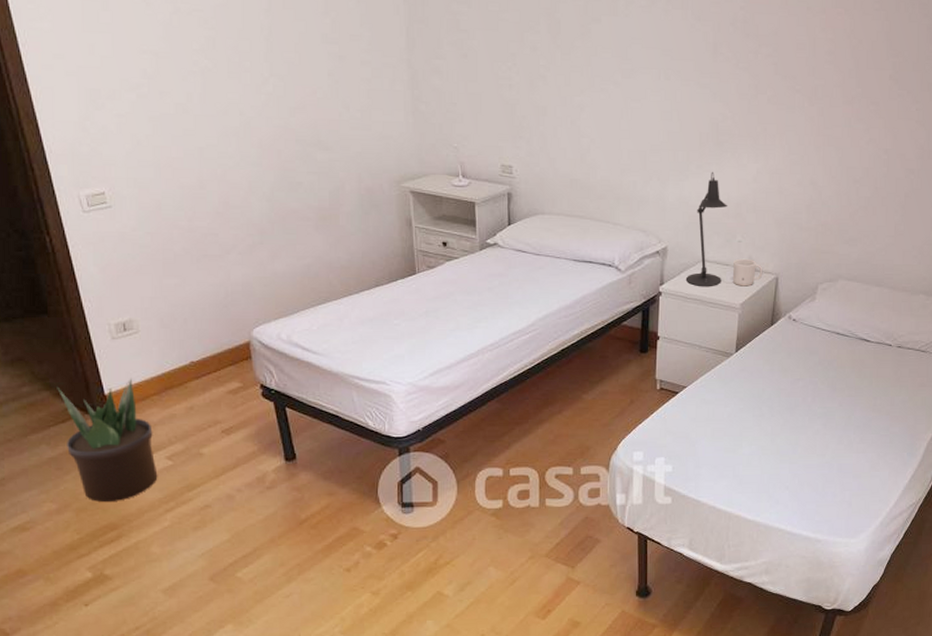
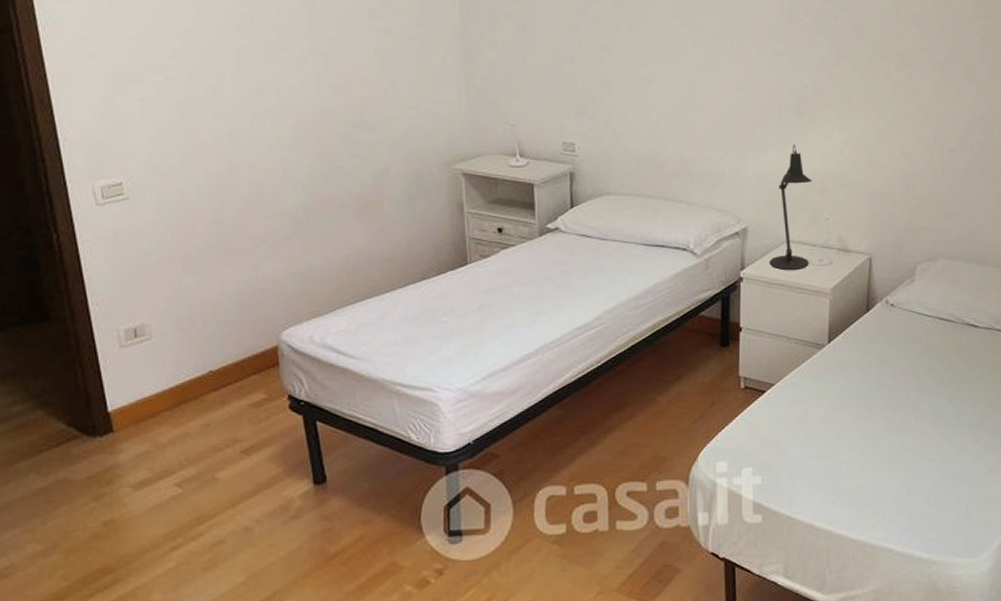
planter: present [57,378,158,502] -> none [53,392,164,540]
mug: present [733,258,763,287] -> none [821,238,855,269]

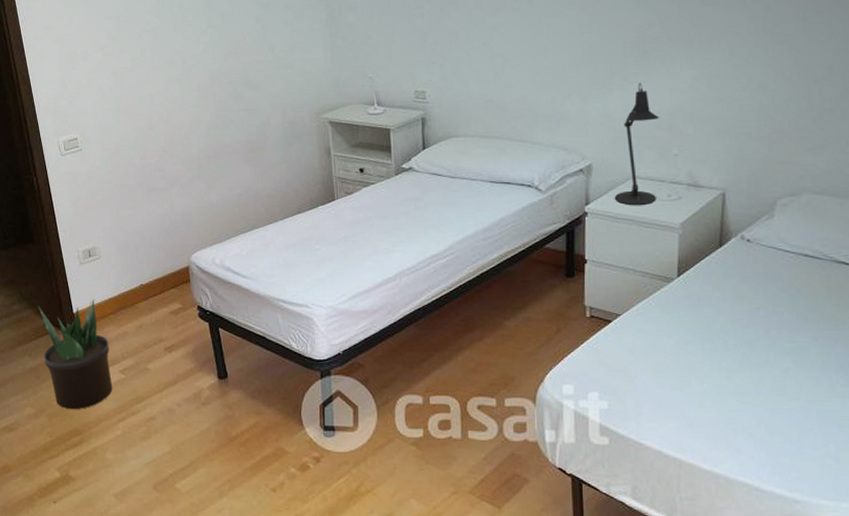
planter: none [53,392,164,540] -> present [38,298,113,409]

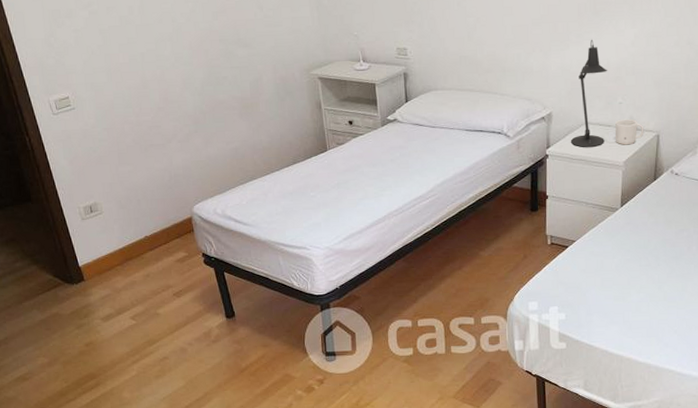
planter: present [38,298,113,409] -> none [42,252,125,356]
mug: none [670,173,706,204] -> present [615,119,644,145]

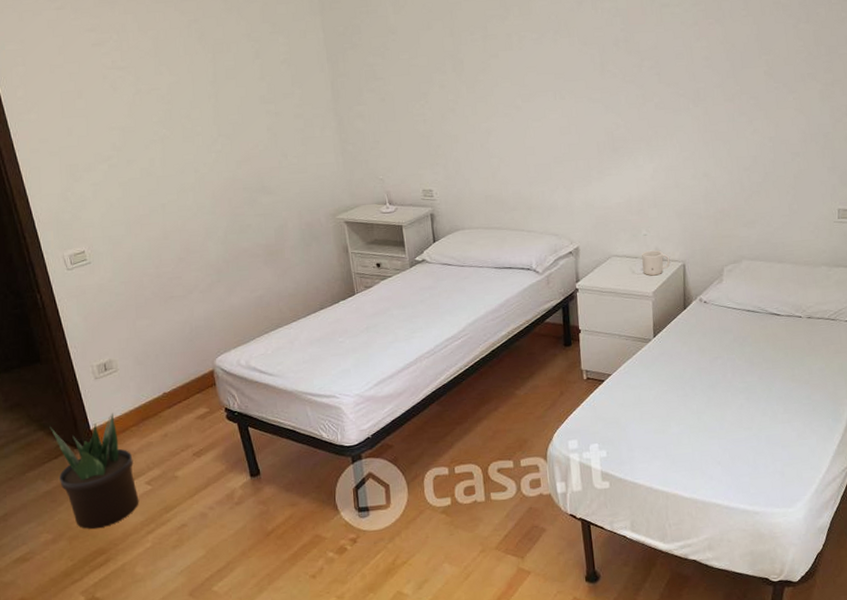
planter: none [42,252,125,356] -> present [49,412,139,529]
desk lamp: present [571,39,607,148] -> none [600,175,633,280]

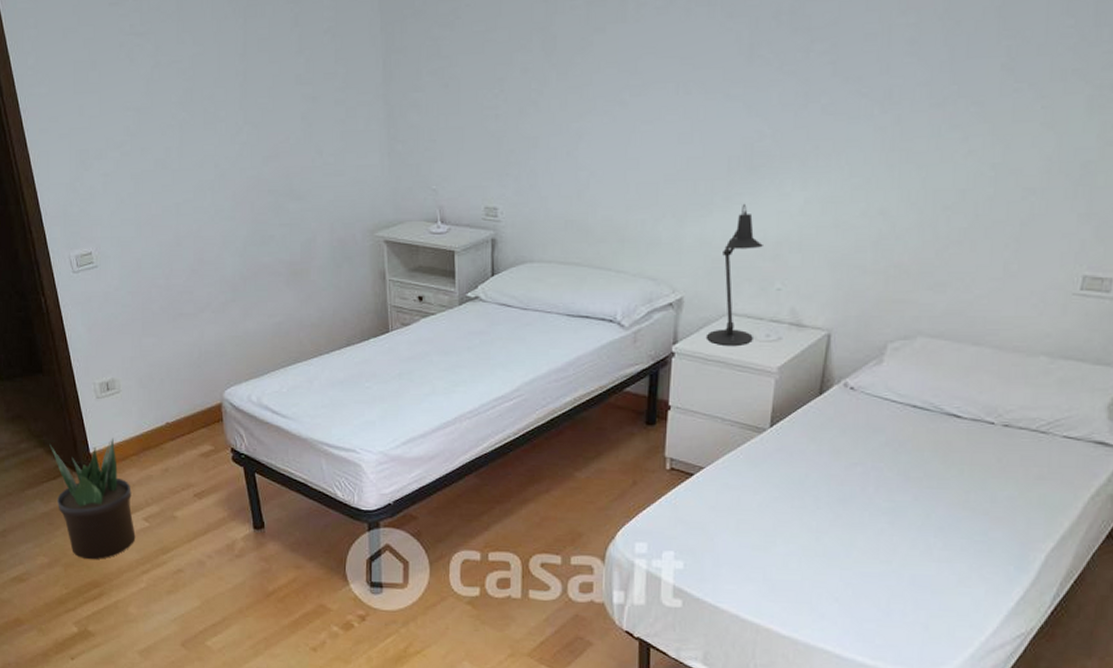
desk lamp: none [600,175,633,280] -> present [707,203,763,347]
mug: present [642,250,671,276] -> none [769,311,810,346]

